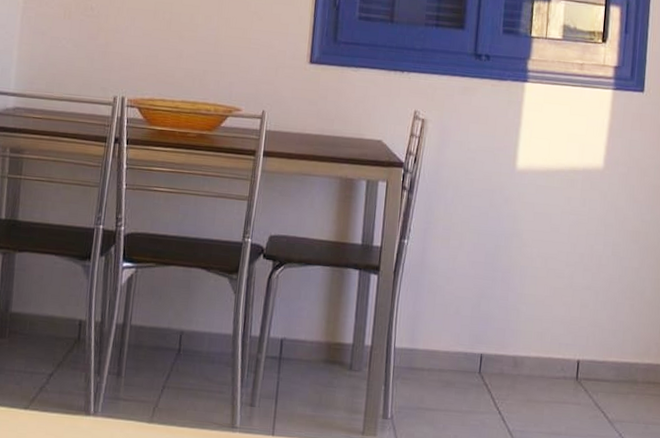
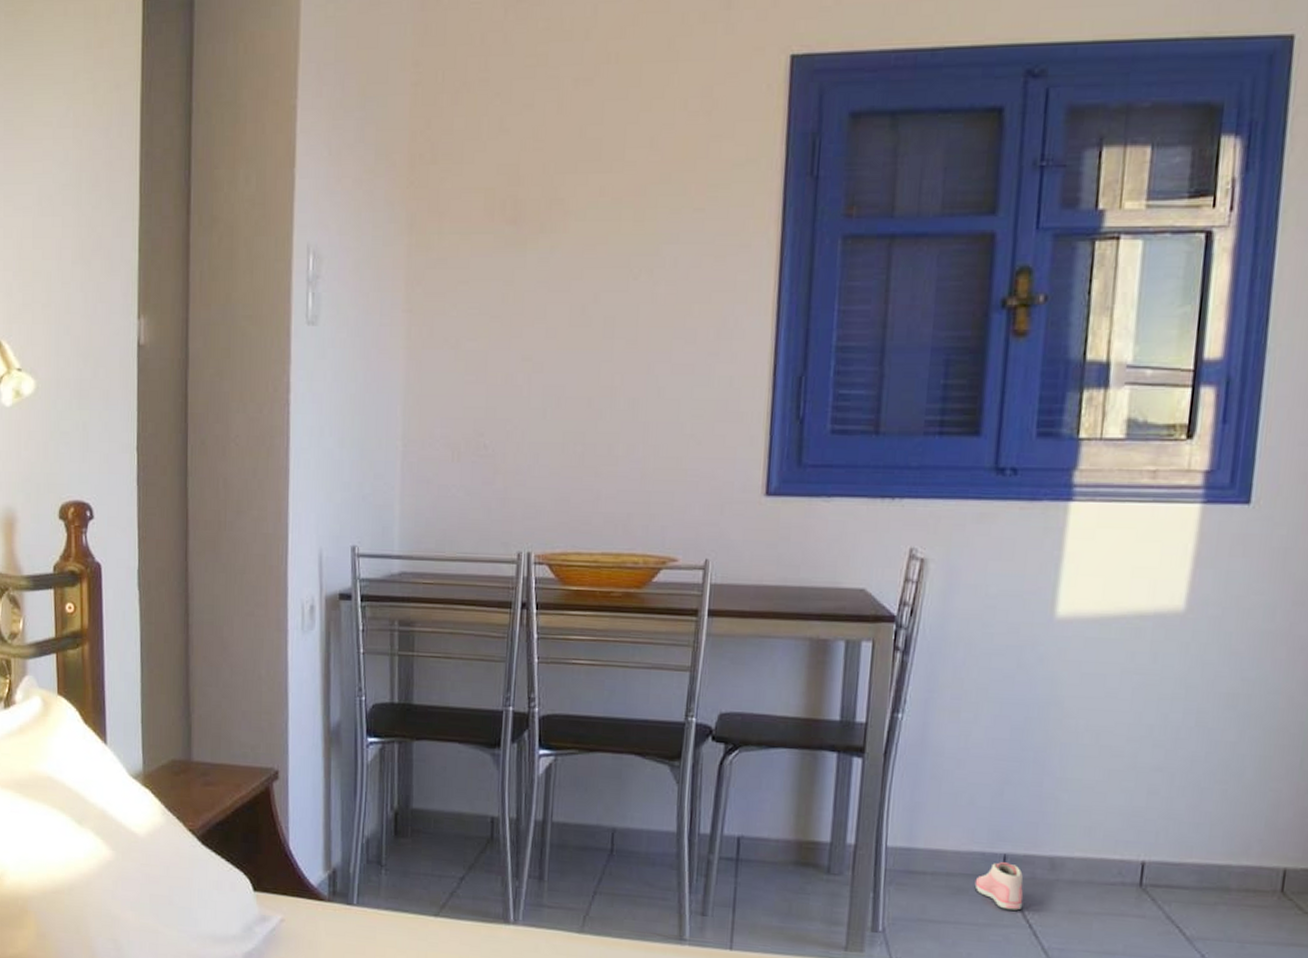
sneaker: none [459,360,495,400] -> present [974,862,1024,910]

